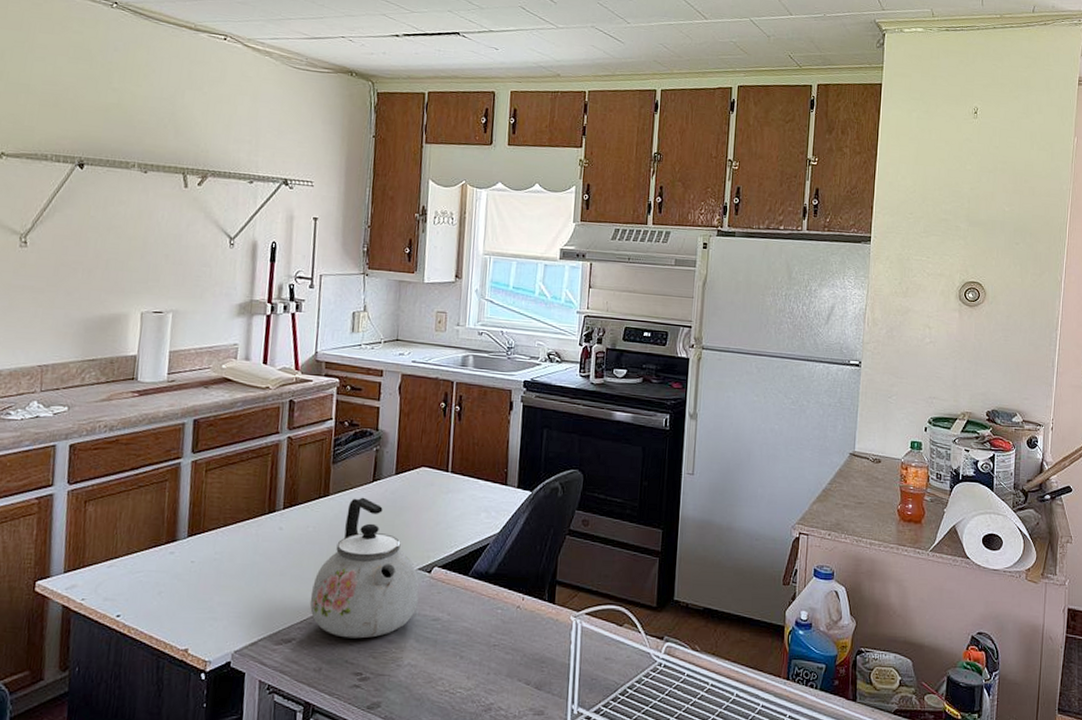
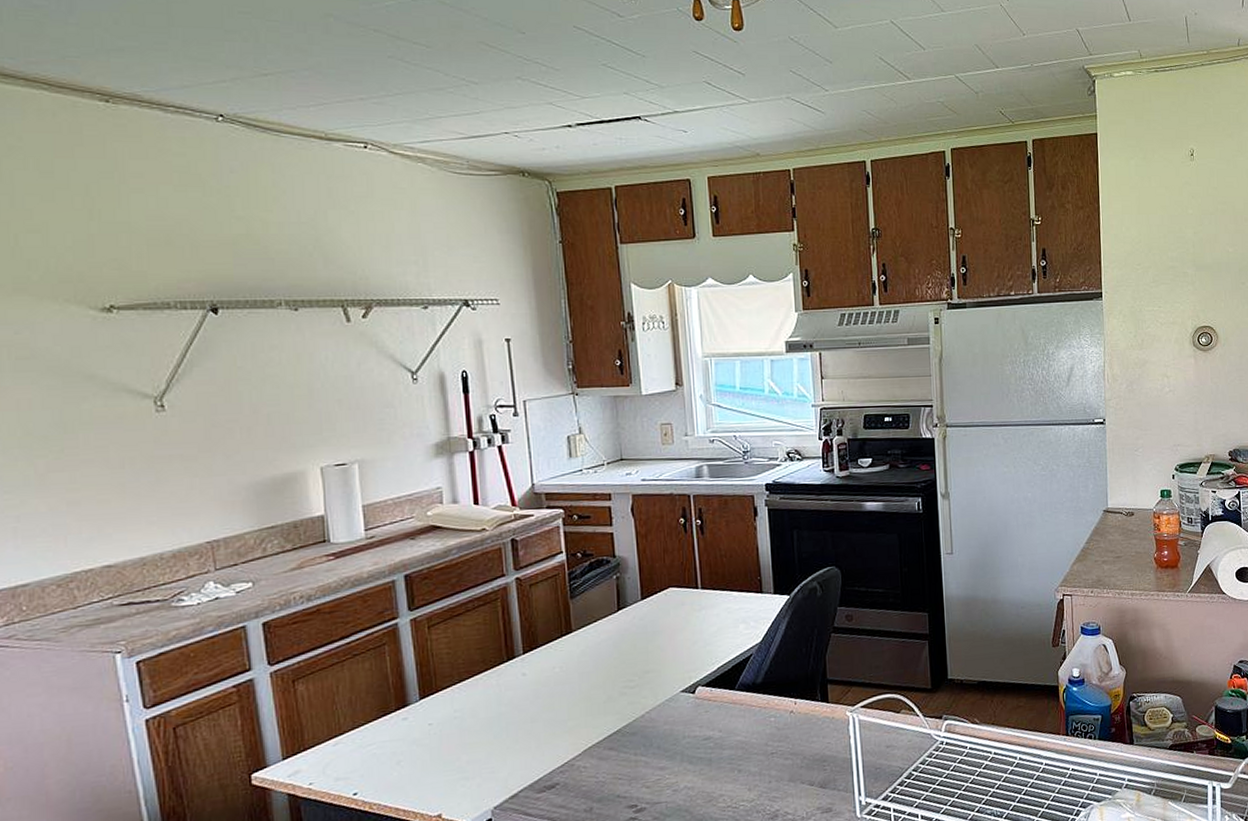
kettle: present [310,497,420,639] -> none [568,628,686,773]

